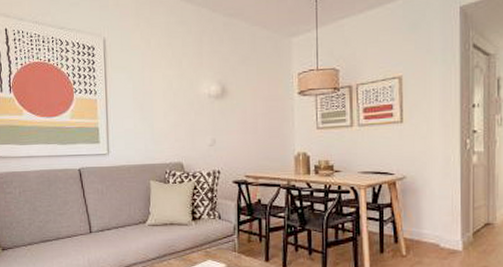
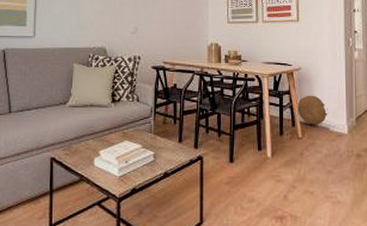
woven basket: none [401,207,440,241] -> present [297,95,329,125]

